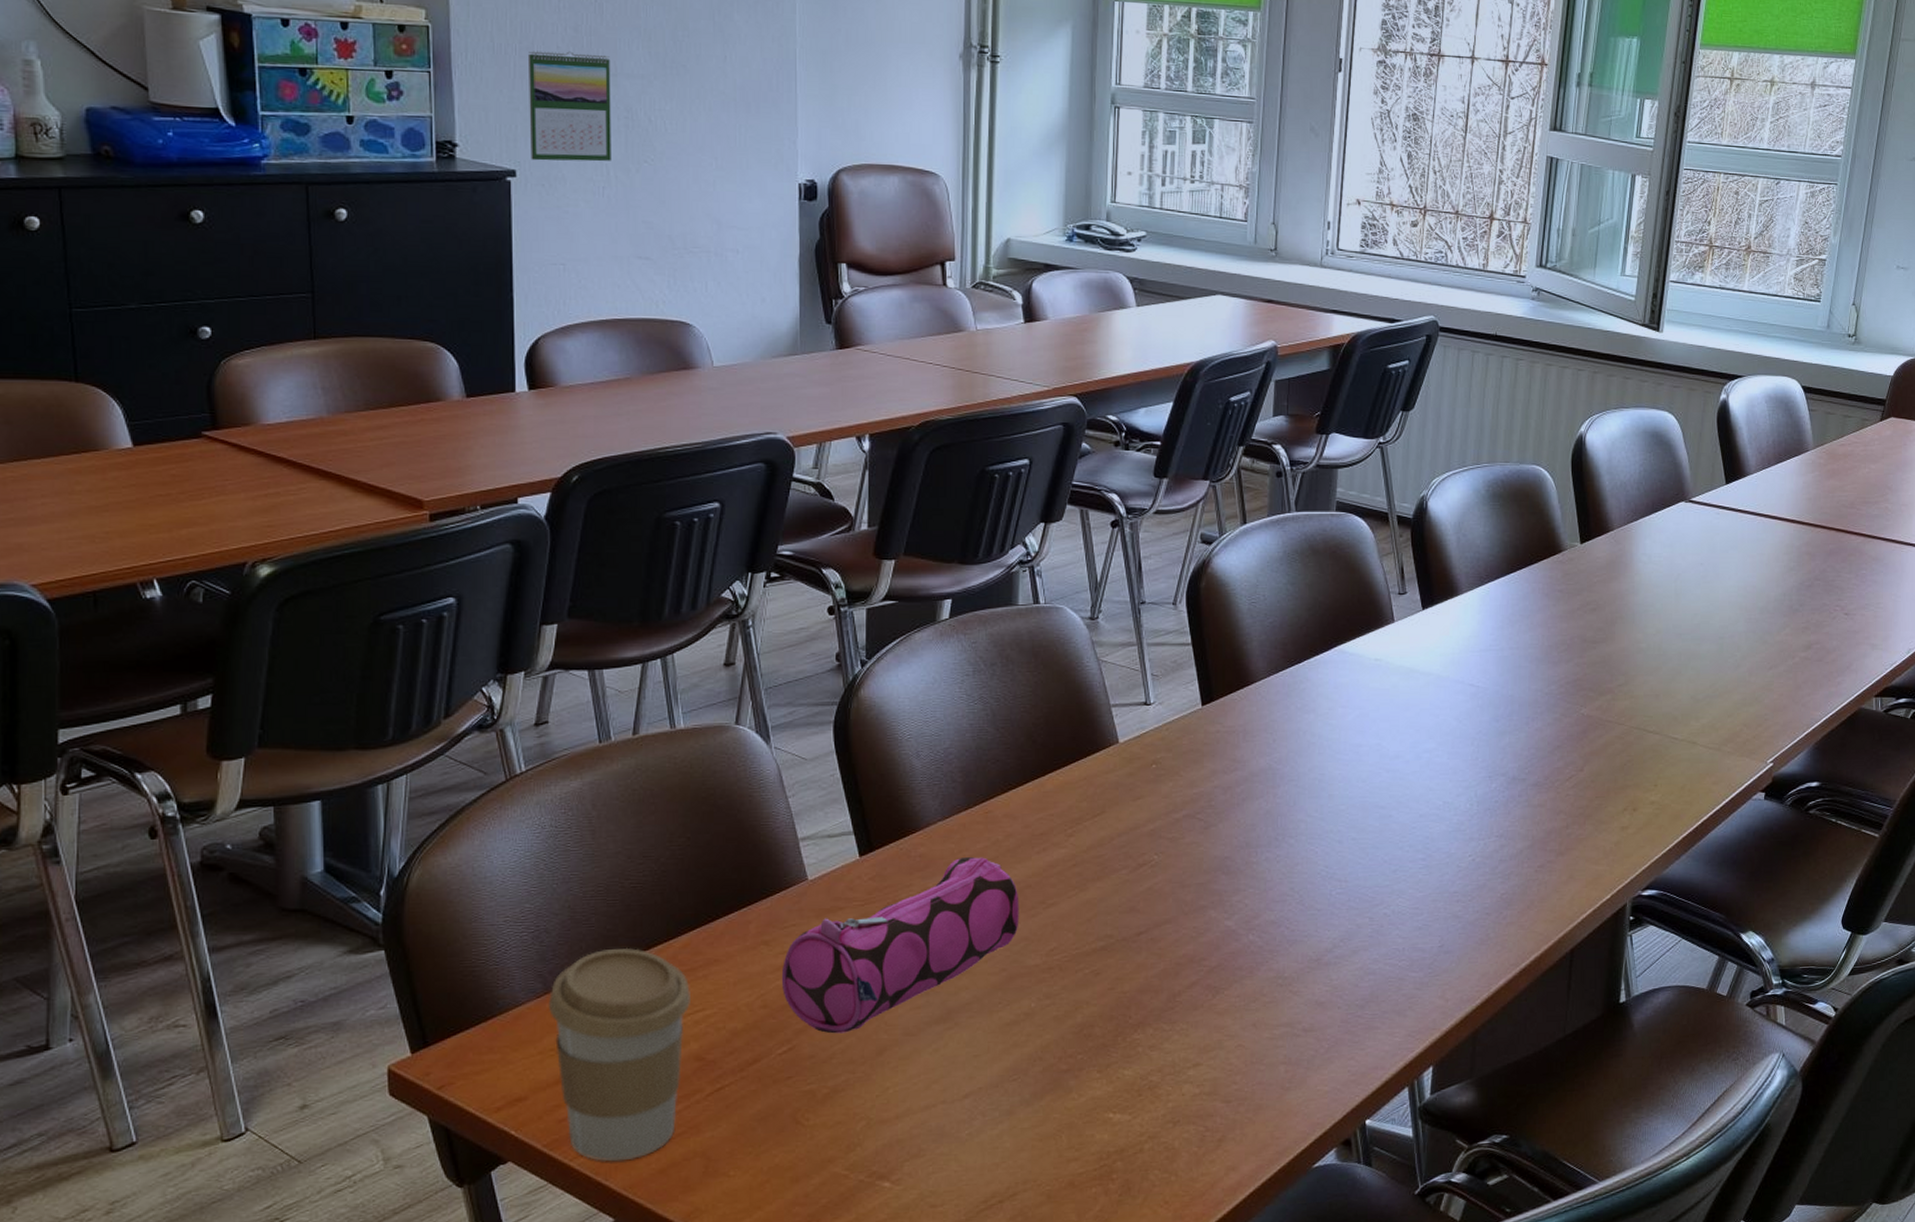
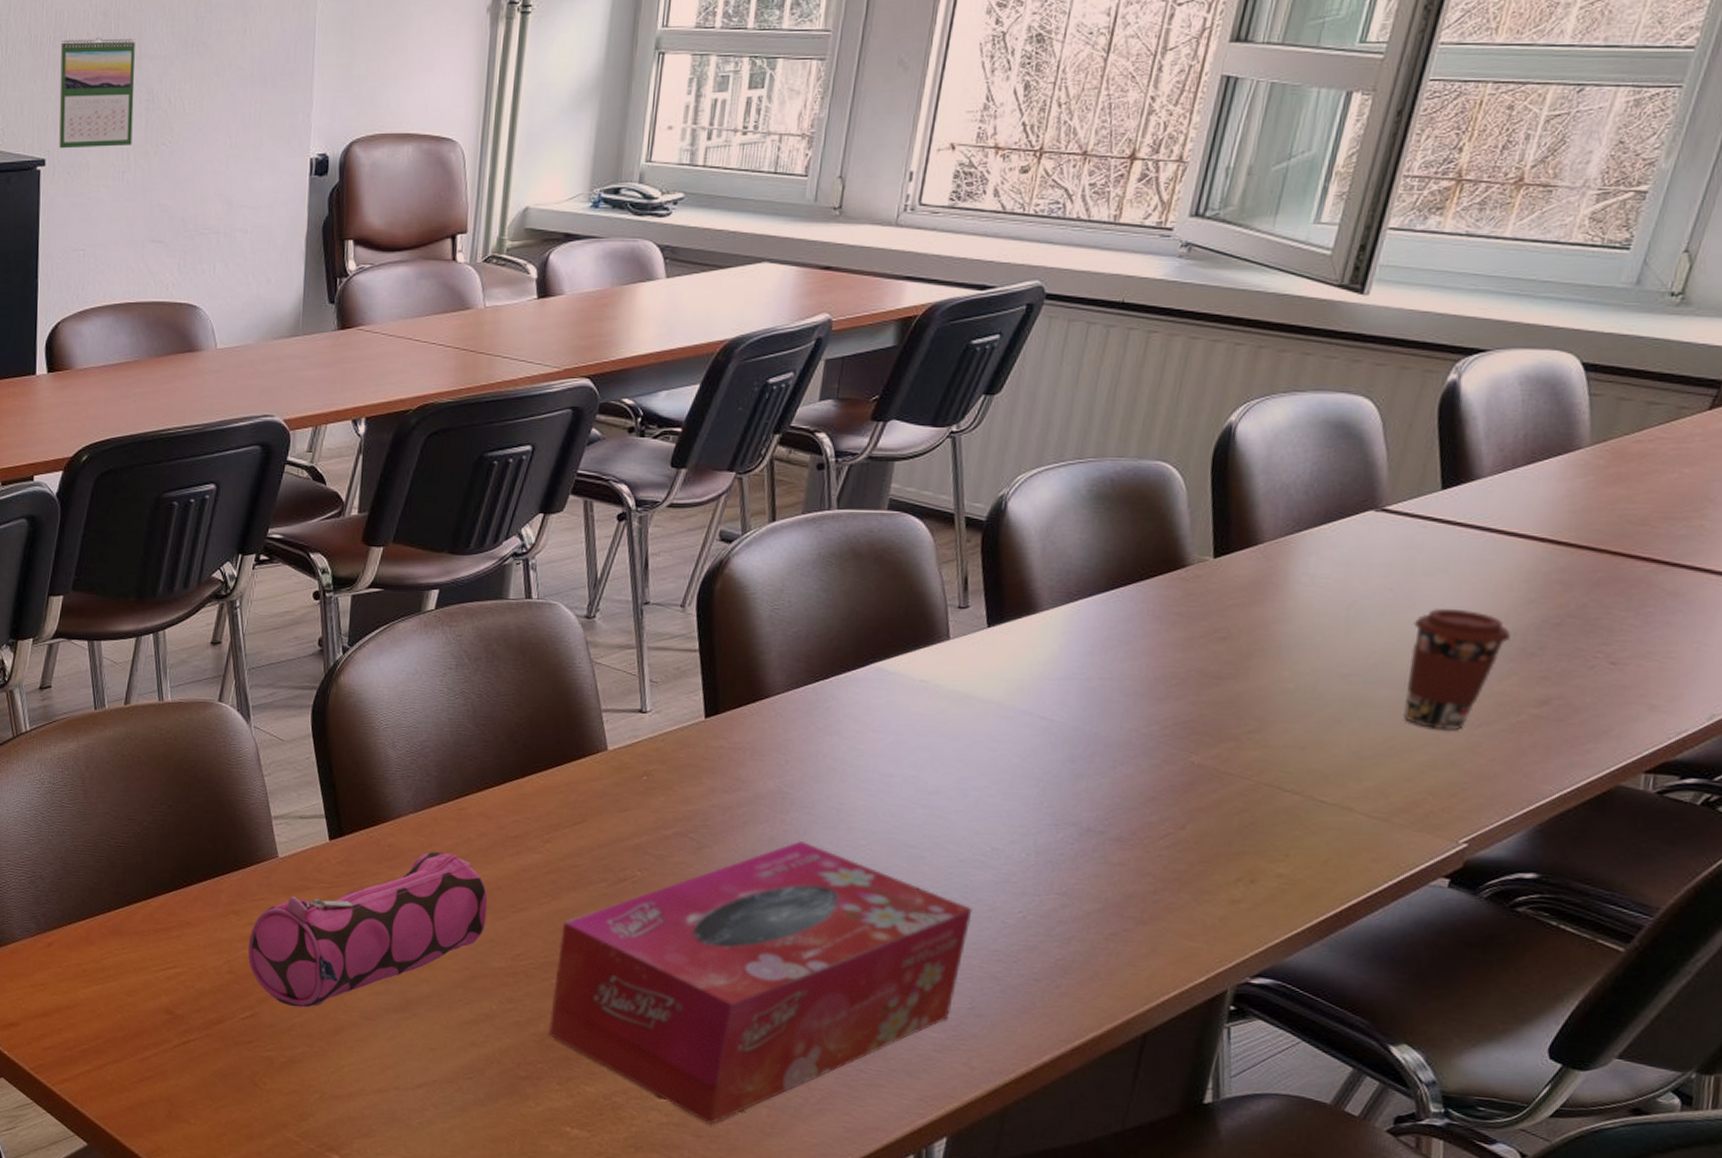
coffee cup: present [548,947,690,1162] -> none [39,900,164,1094]
tissue box: none [1086,811,1434,1089] -> present [549,840,973,1125]
coffee cup: none [1719,577,1781,673] -> present [1404,607,1511,730]

